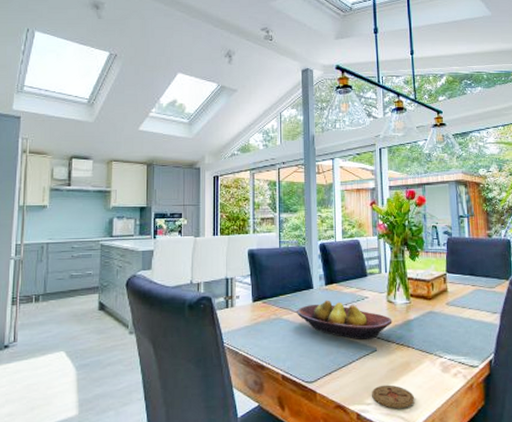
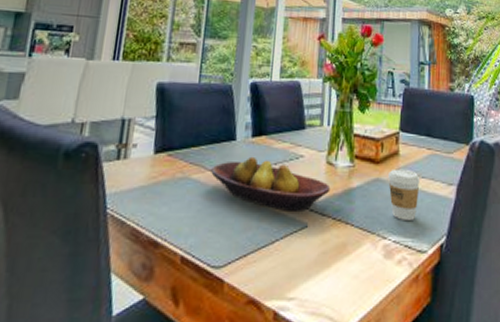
coaster: present [372,384,415,409] -> none [295,273,349,307]
coffee cup: none [440,302,468,343] -> present [388,169,420,220]

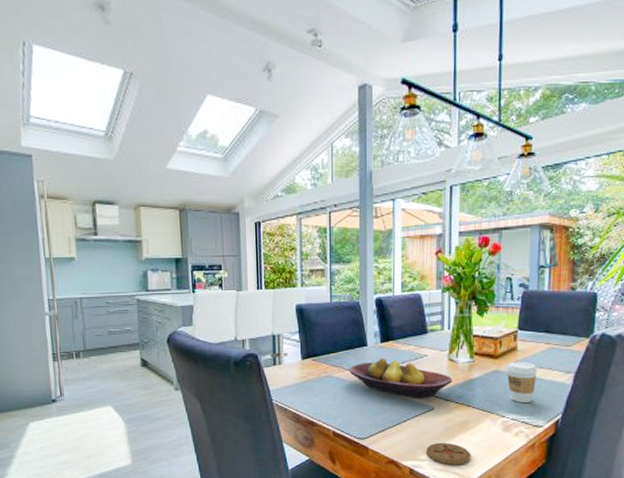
coaster: none [295,273,349,307] -> present [426,442,472,466]

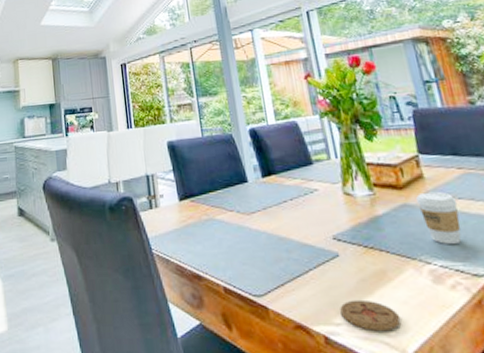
fruit bowl: present [349,358,453,399] -> none [232,195,355,244]

